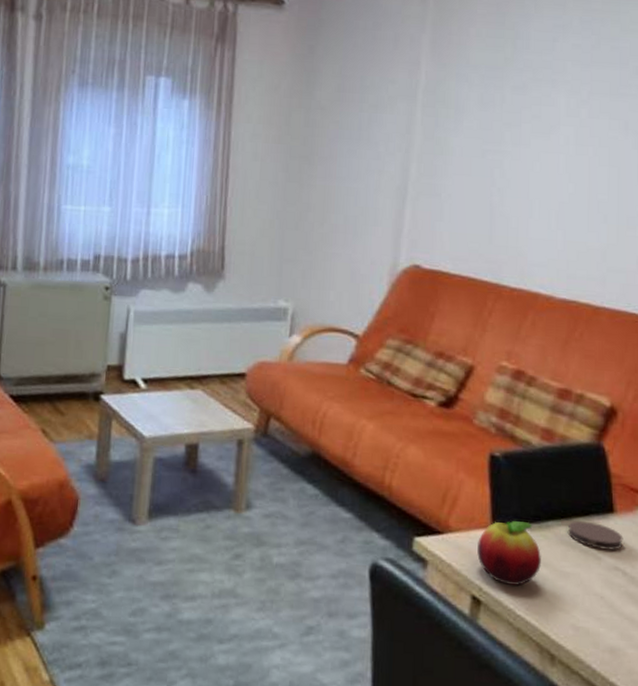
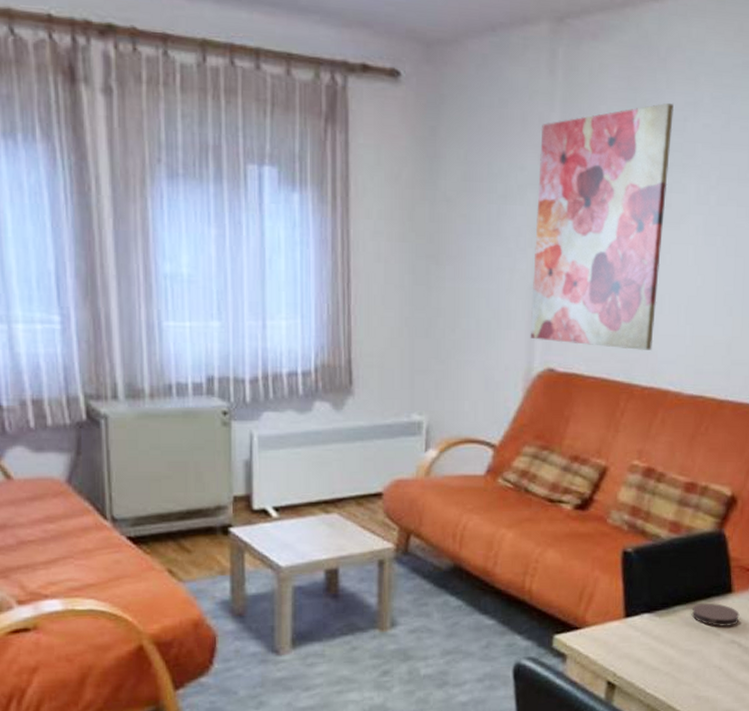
wall art: none [396,25,542,253] -> present [530,102,674,350]
fruit: present [477,521,541,587] -> none [612,610,668,668]

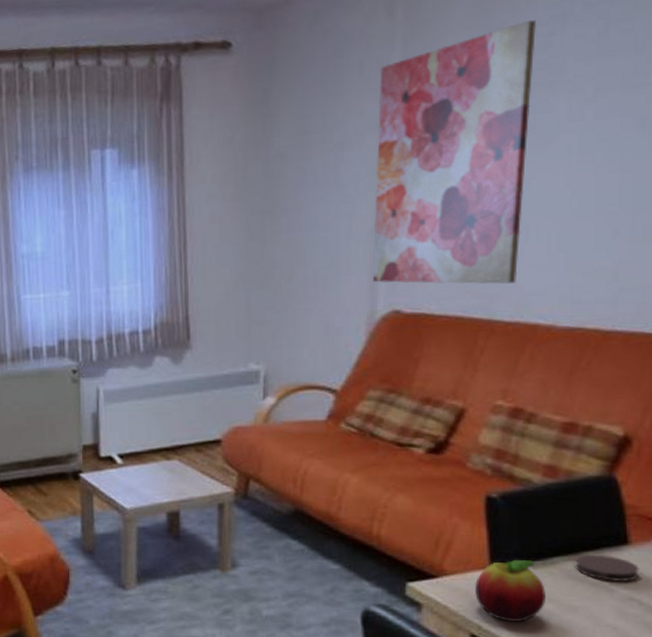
fruit: none [612,610,668,668] -> present [475,560,546,623]

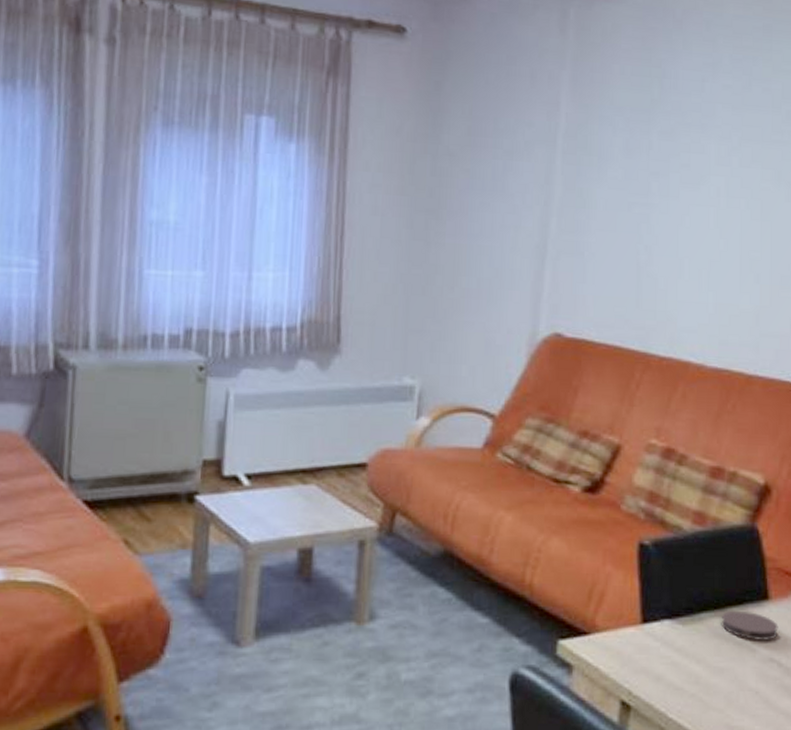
wall art: present [372,19,536,285] -> none [535,63,691,318]
fruit: present [475,560,546,623] -> none [626,615,694,687]

